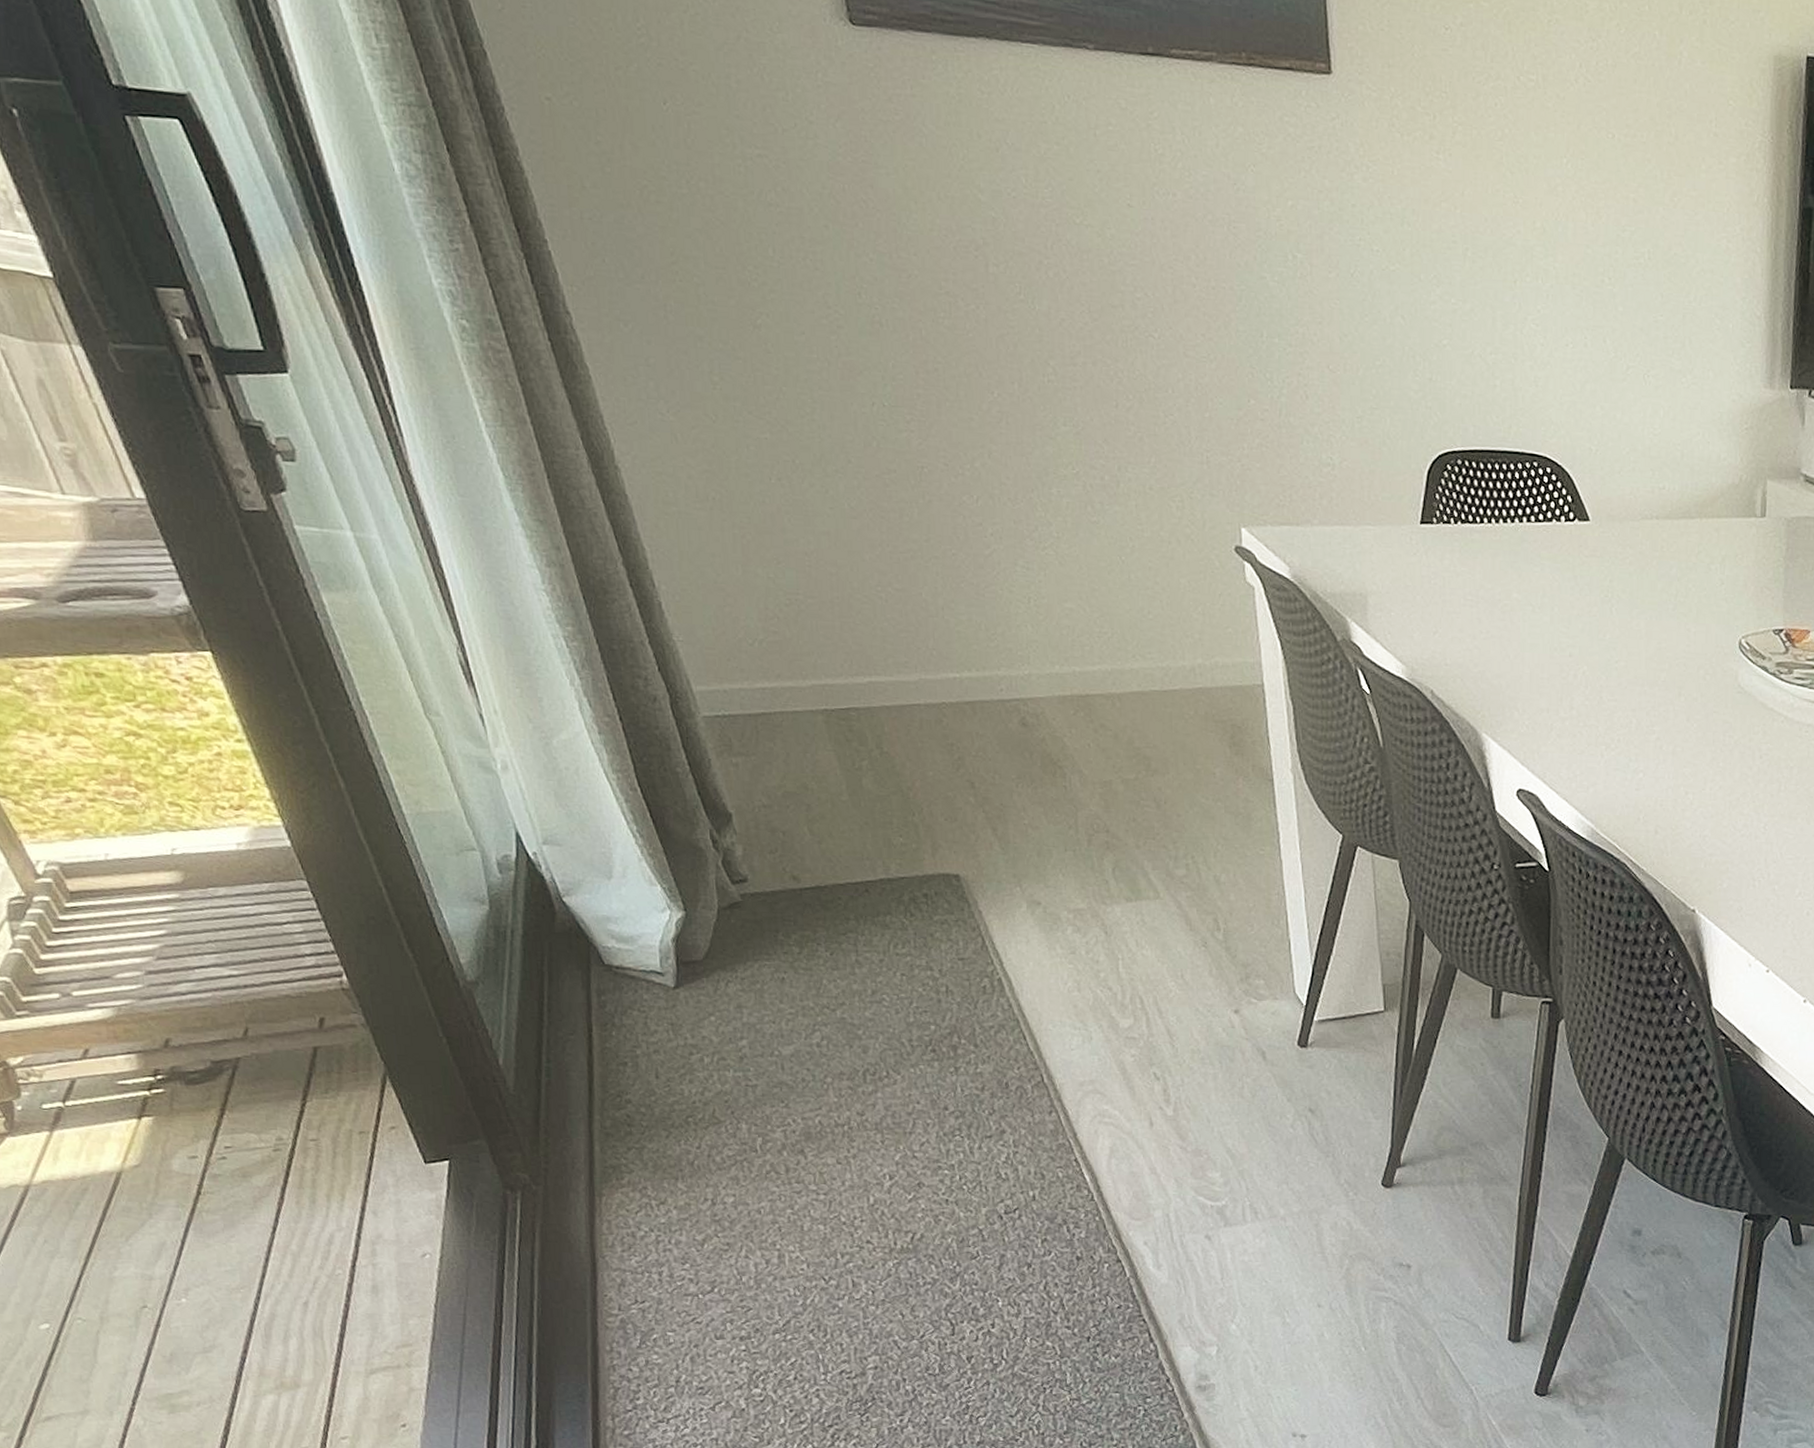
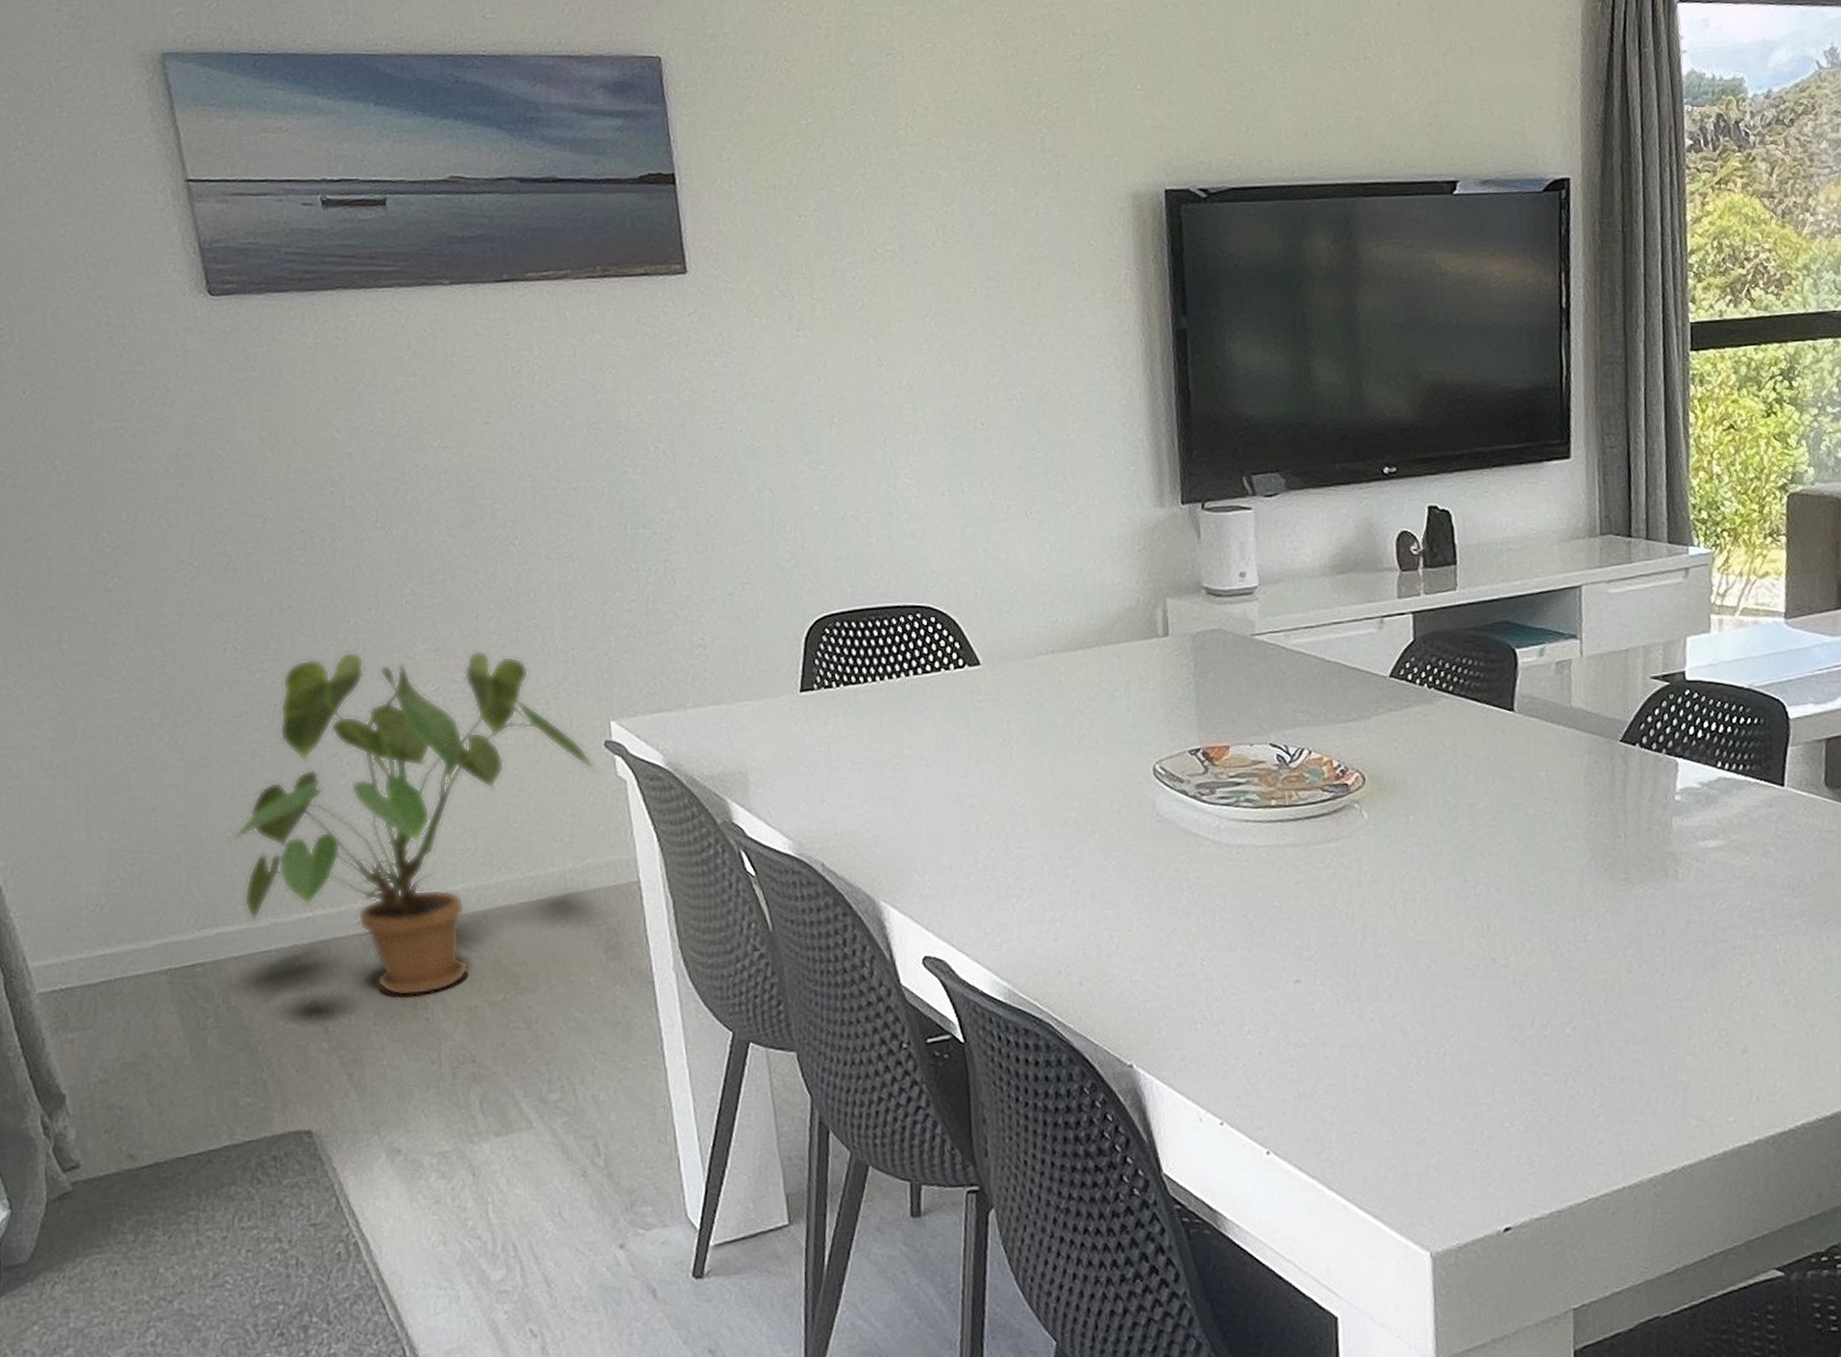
house plant: none [877,423,1230,765] -> present [226,650,601,997]

